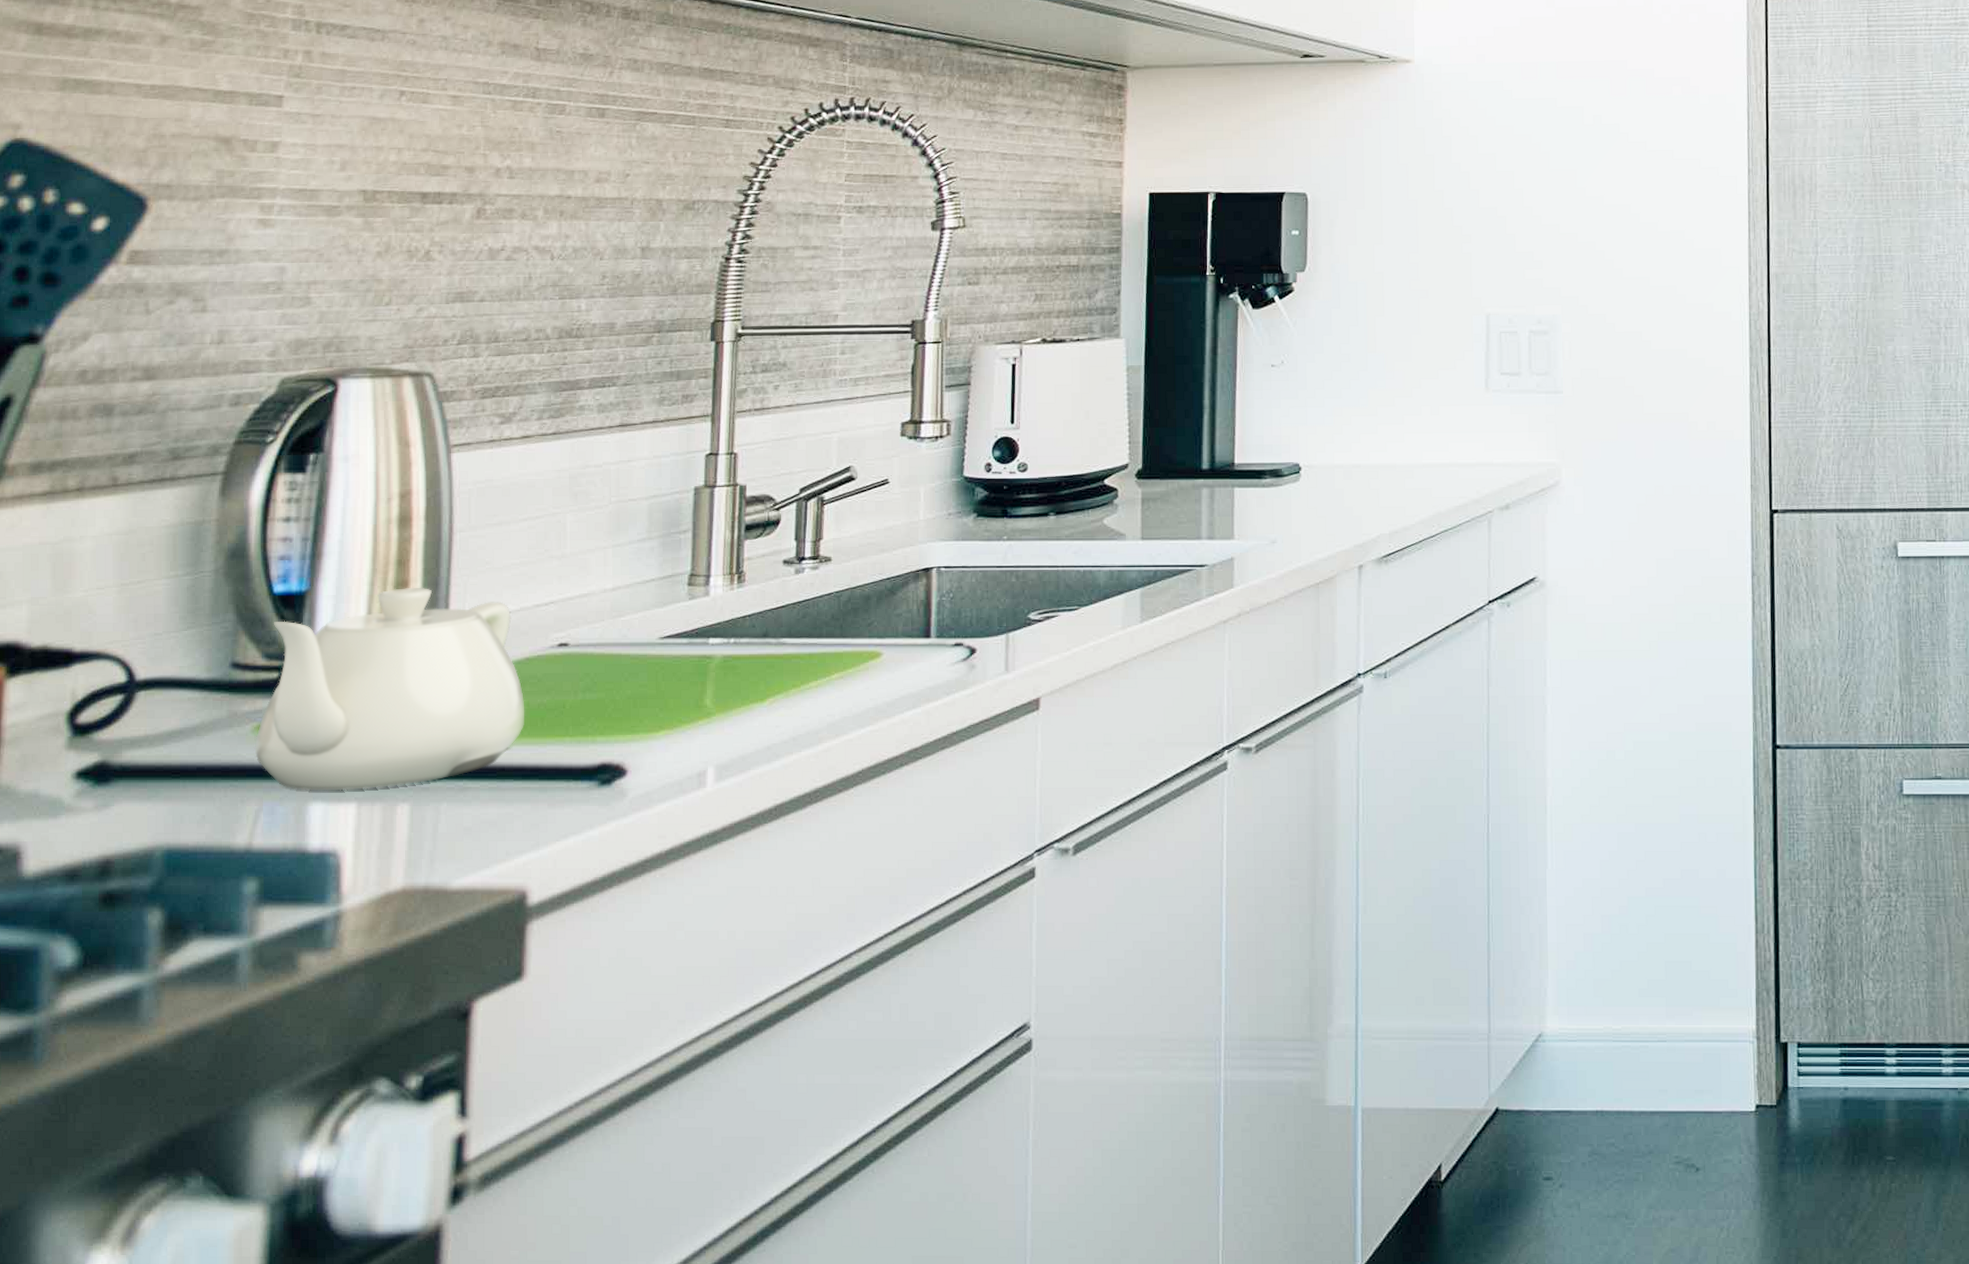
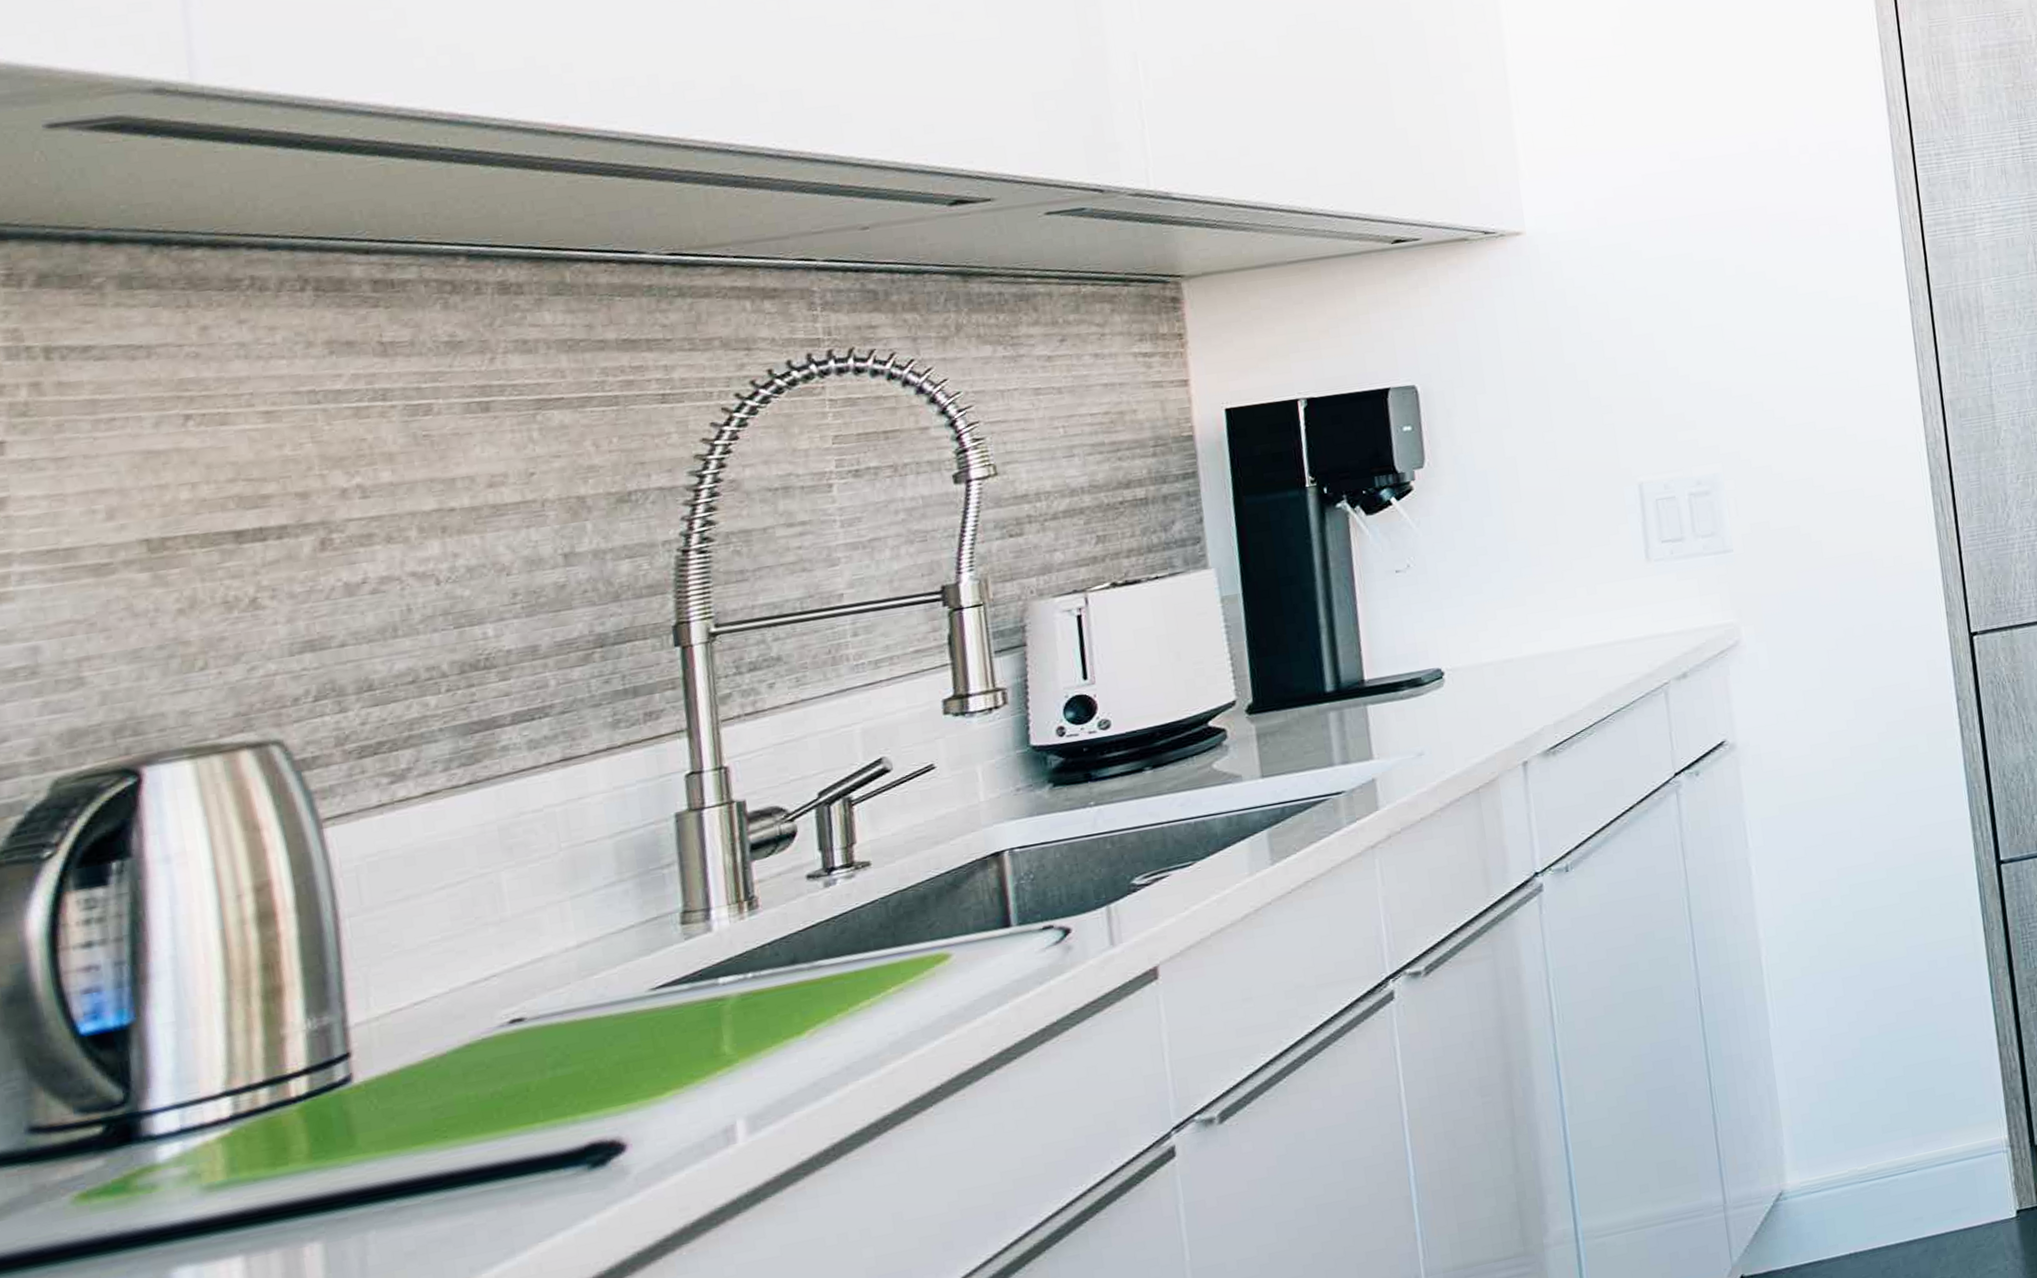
teapot: present [254,587,525,791] -> none [79,987,475,1258]

